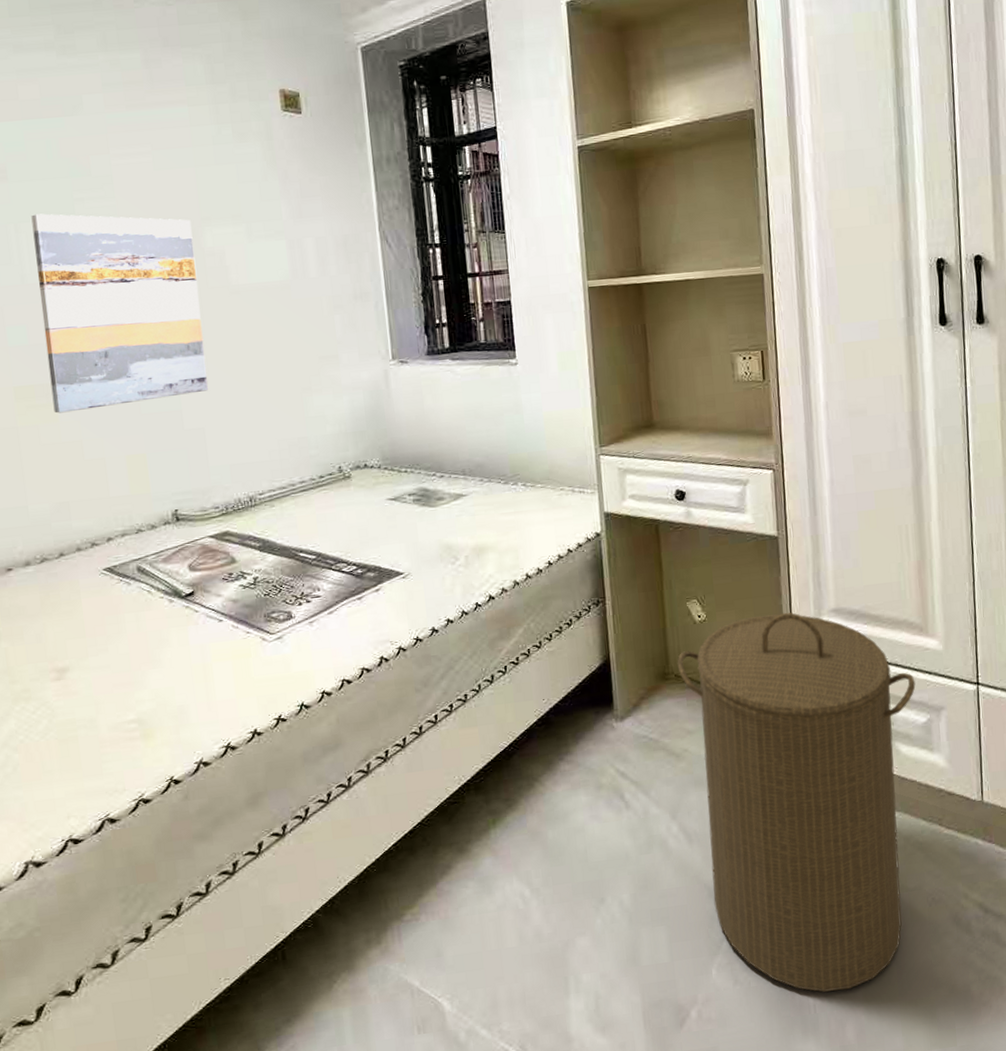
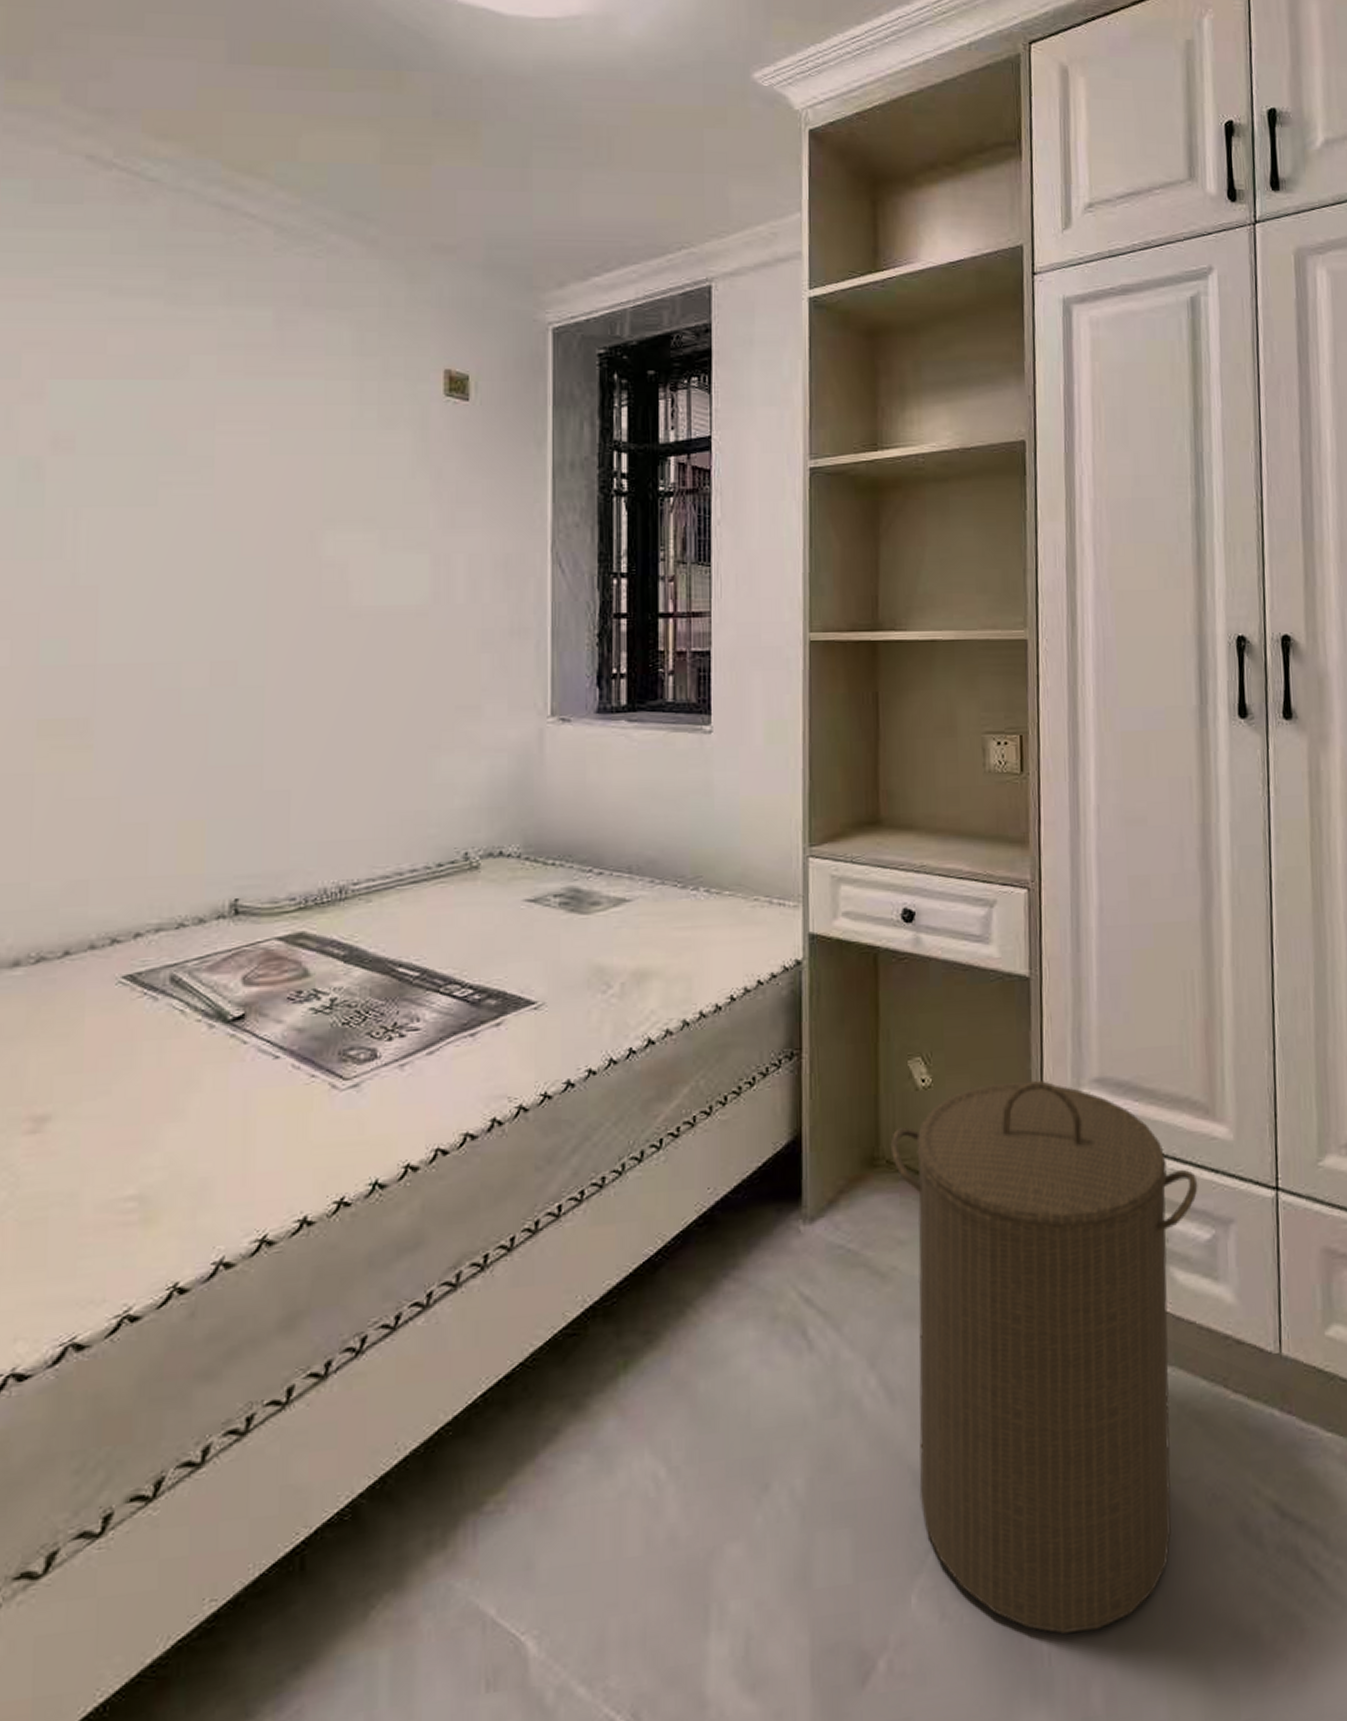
wall art: present [31,213,209,414] -> none [88,497,309,759]

